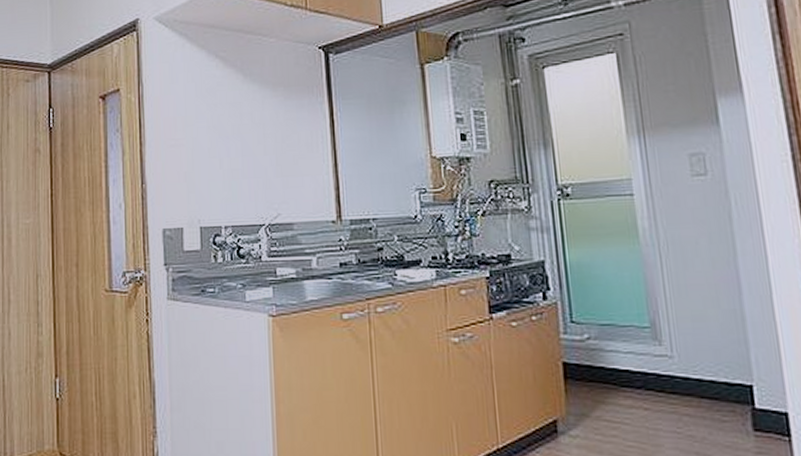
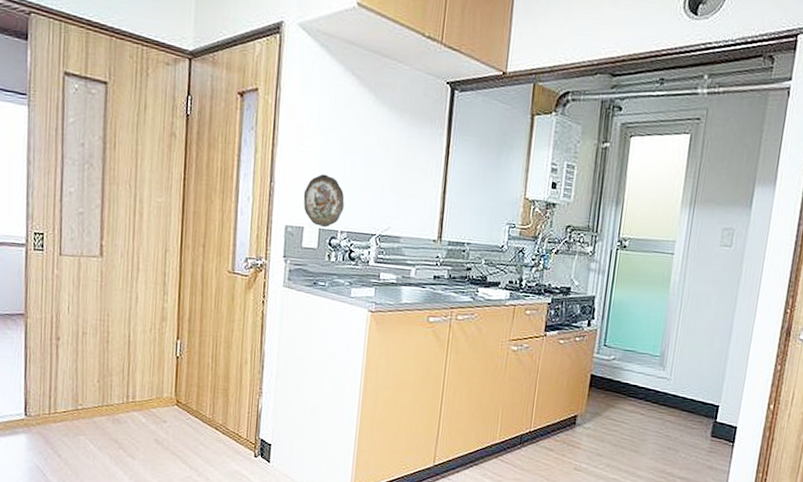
decorative plate: none [179,166,225,225] -> present [303,174,345,228]

